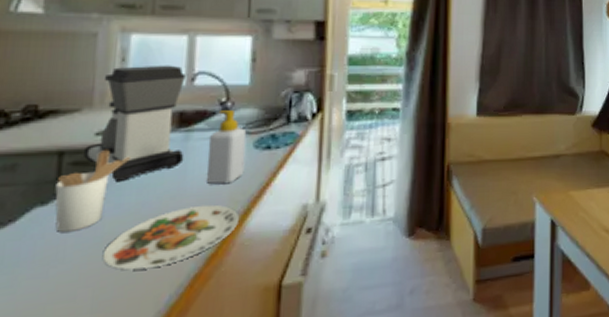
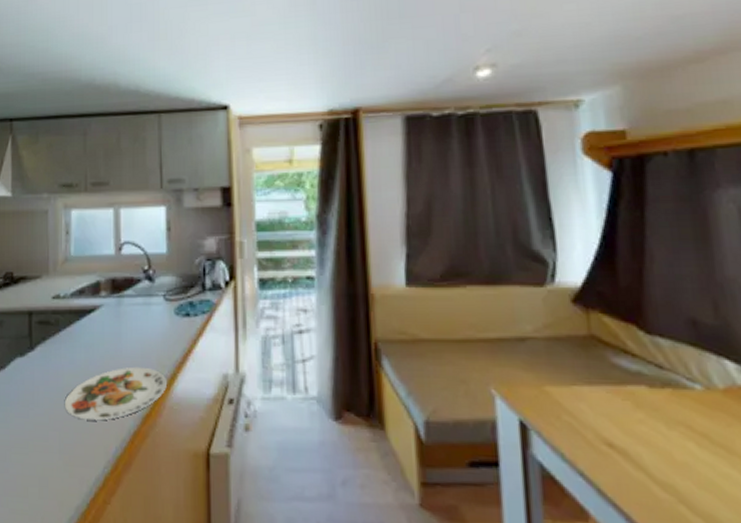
utensil holder: present [55,150,130,233] -> none [29,312,78,382]
coffee maker: present [84,65,185,183] -> none [46,236,118,341]
soap bottle: present [206,110,247,184] -> none [136,278,168,348]

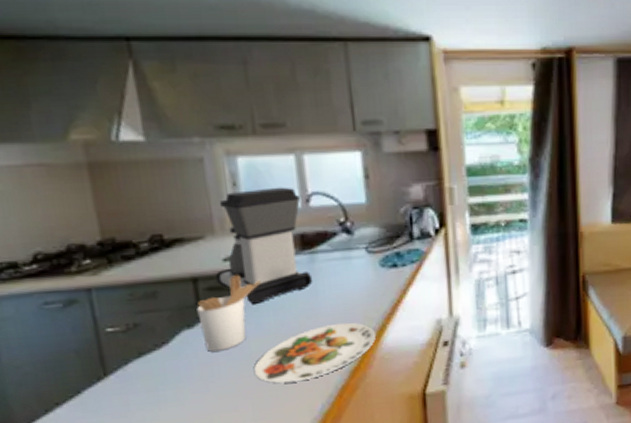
utensil holder: none [29,312,78,382] -> present [197,275,261,353]
coffee maker: none [46,236,118,341] -> present [216,187,313,305]

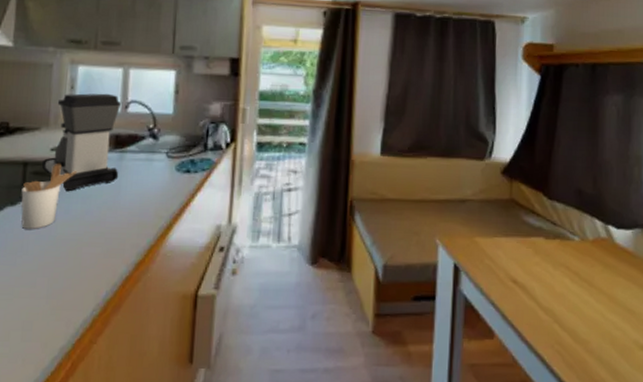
plate: present [253,322,377,383] -> none [55,217,163,267]

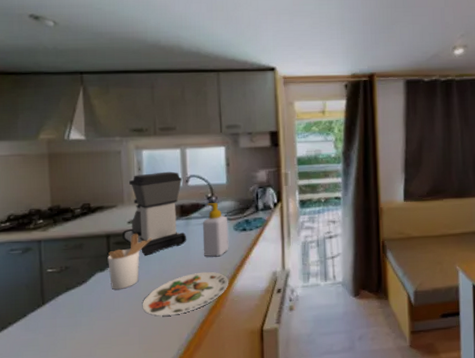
plate: none [55,217,163,267] -> present [142,271,229,316]
soap bottle: none [137,136,170,201] -> present [202,203,229,257]

